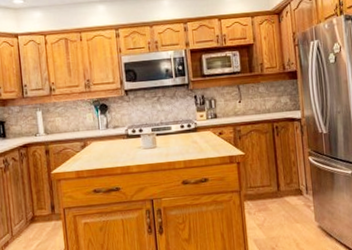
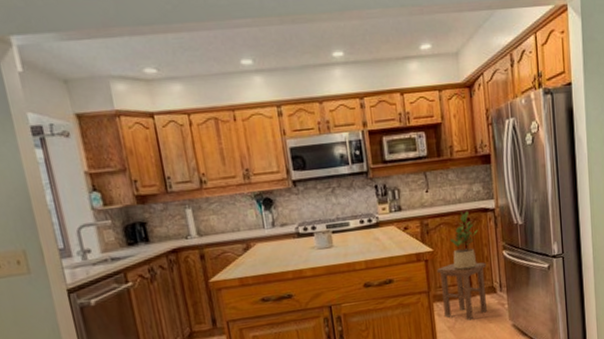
stool: none [247,166,294,220] -> present [436,262,487,321]
potted plant: none [260,120,286,172] -> present [450,211,478,270]

